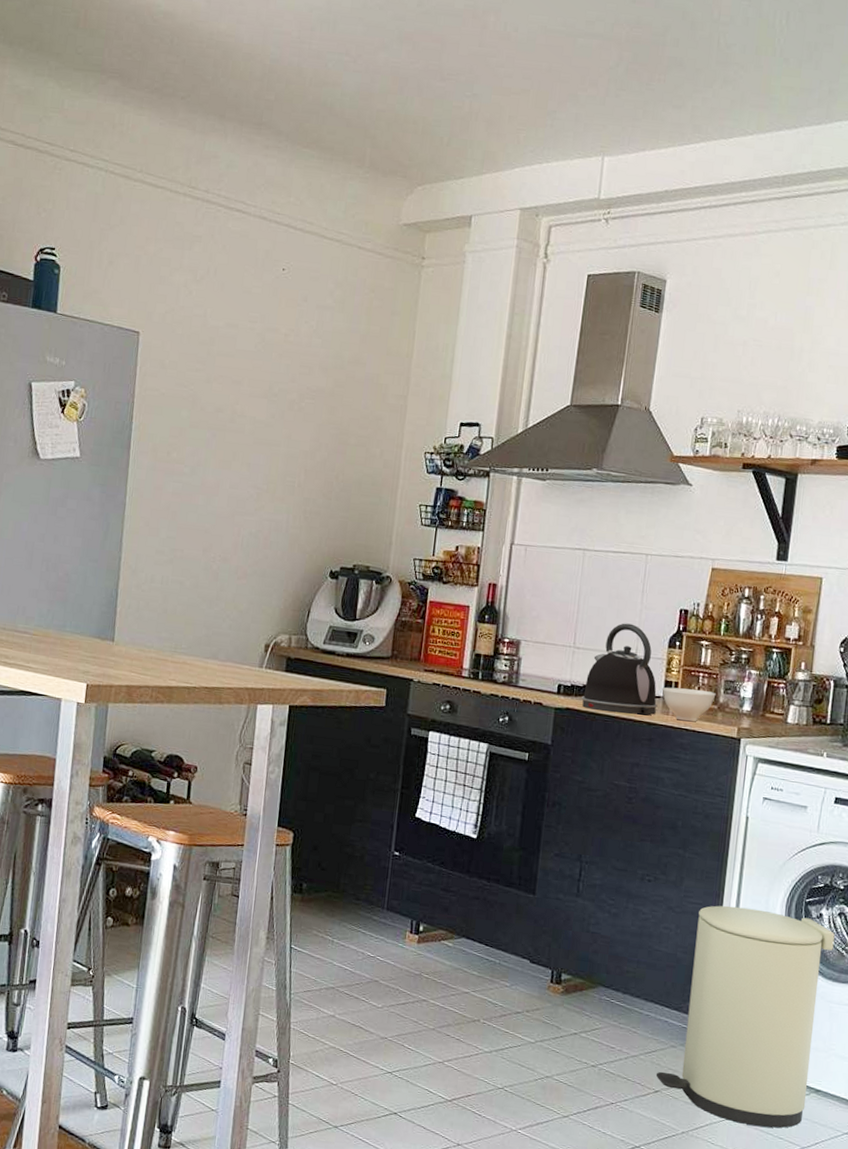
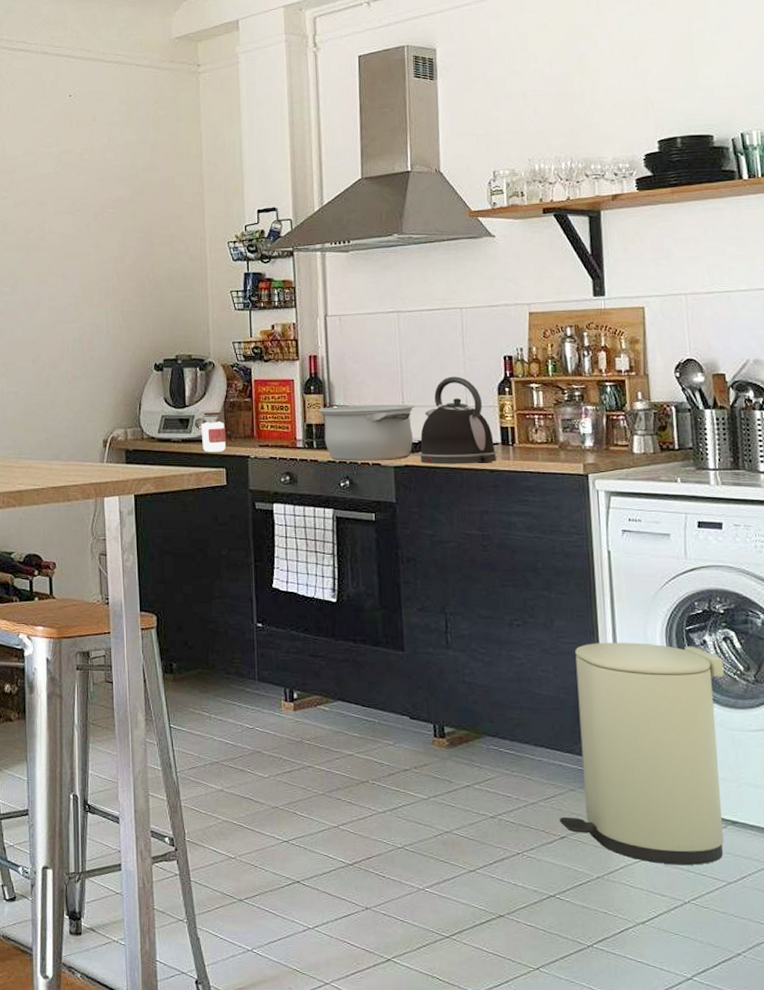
jar: none [366,628,394,672] -> present [199,411,226,453]
cooking pot: none [489,639,585,702] -> present [318,404,414,461]
bowl: present [661,687,716,722] -> none [498,432,555,464]

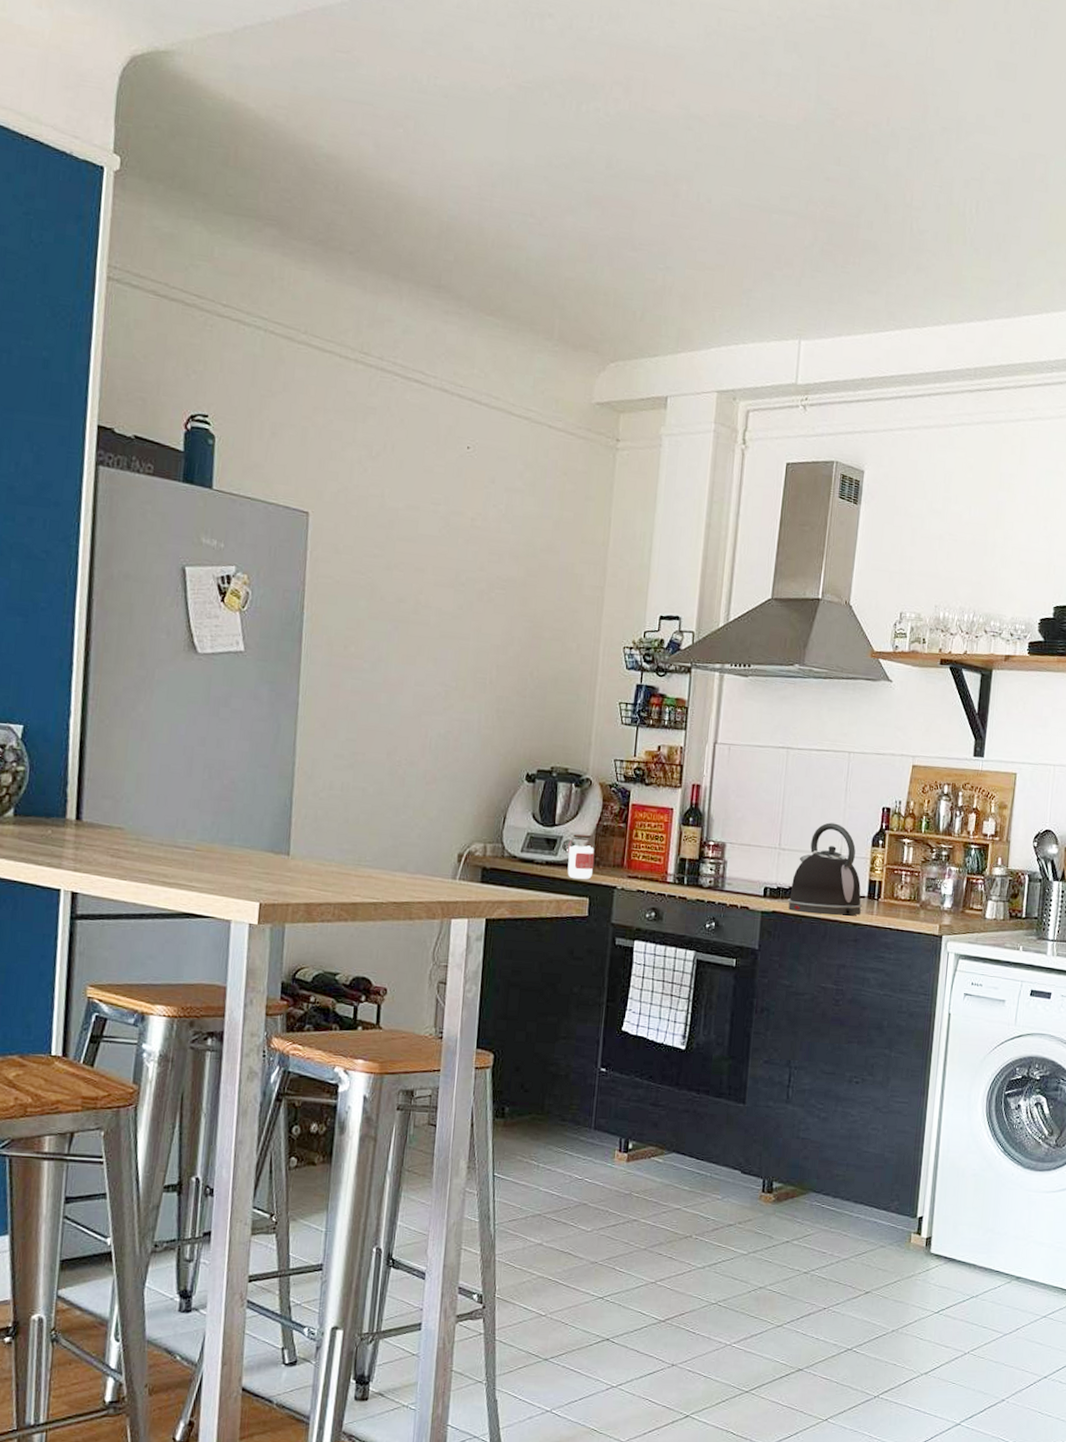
cooking pot: present [318,404,414,461] -> none [694,842,790,905]
pedal bin: present [559,642,724,865] -> none [866,1102,1032,1318]

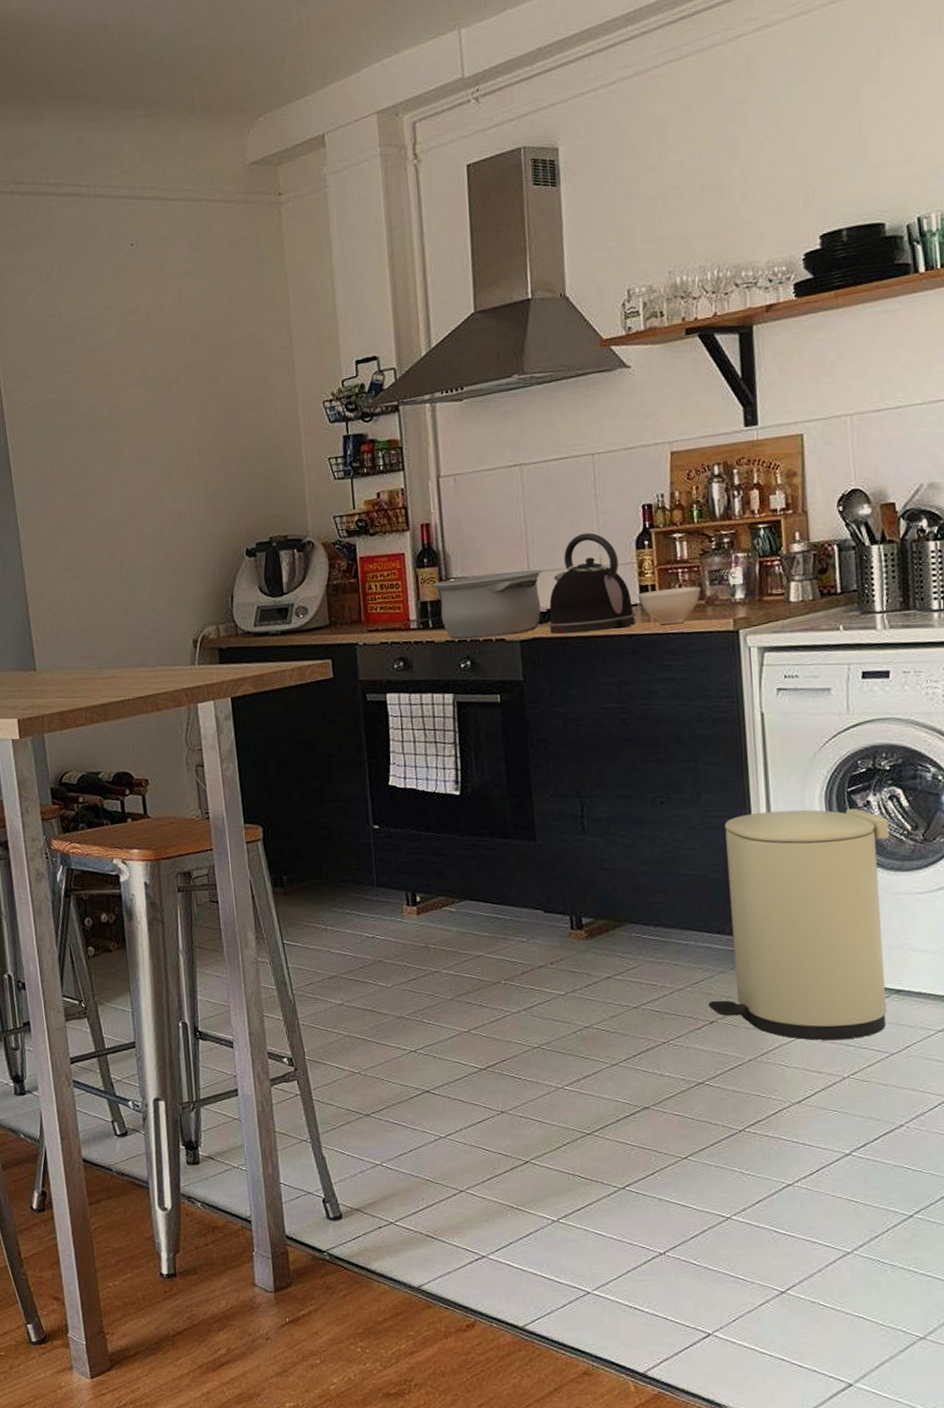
jar: present [567,833,596,880] -> none [300,596,331,644]
cooking pot: none [694,842,790,905] -> present [433,569,542,640]
bowl: none [866,886,918,921] -> present [637,586,701,626]
pedal bin: none [866,1102,1032,1318] -> present [707,808,890,1040]

